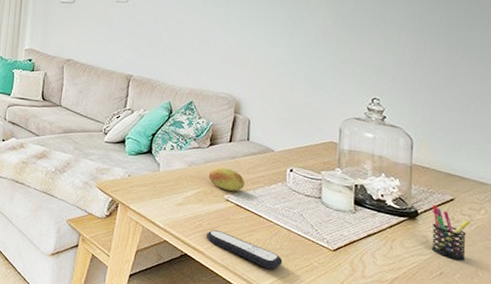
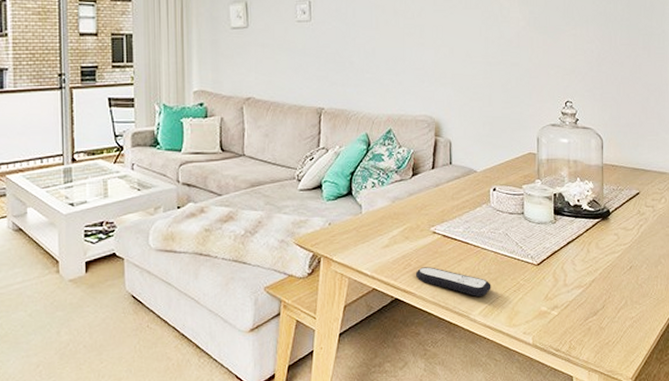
fruit: present [208,167,245,192] -> none [413,198,450,223]
pen holder: present [432,204,471,261] -> none [621,201,654,252]

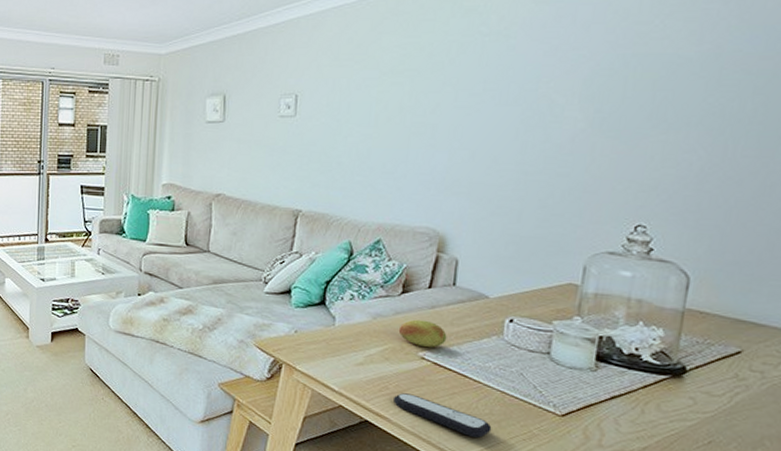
fruit: none [413,198,450,223] -> present [398,319,447,348]

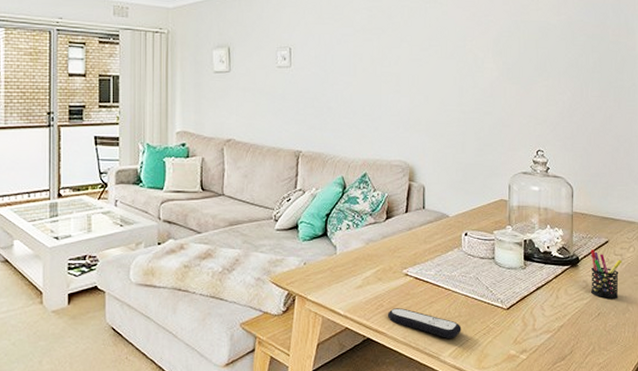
fruit: present [398,319,447,348] -> none [386,241,423,265]
pen holder: none [700,359,762,428] -> present [590,249,622,300]

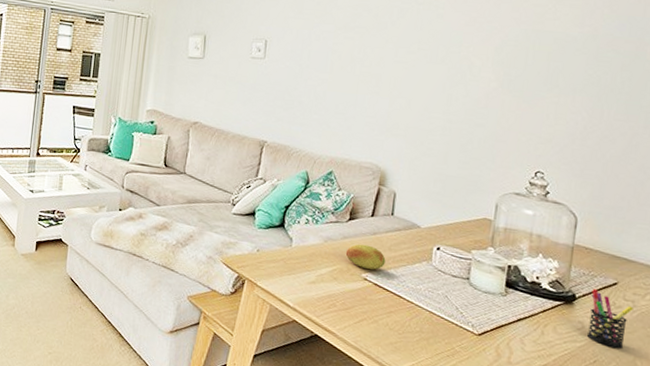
fruit: none [386,241,423,265] -> present [345,244,386,270]
remote control: present [387,308,461,338] -> none [339,310,422,353]

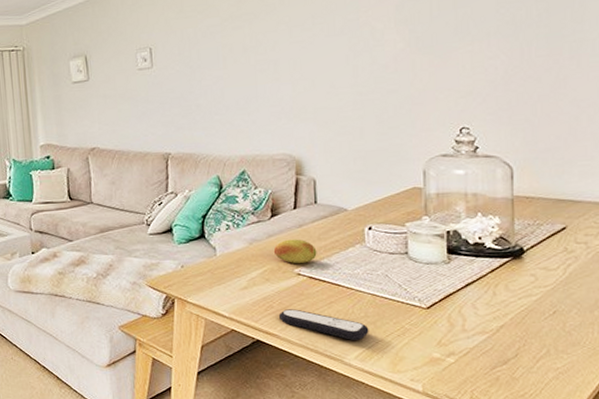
remote control: none [339,310,422,353] -> present [278,309,369,340]
pen holder: present [587,288,633,349] -> none [540,238,587,295]

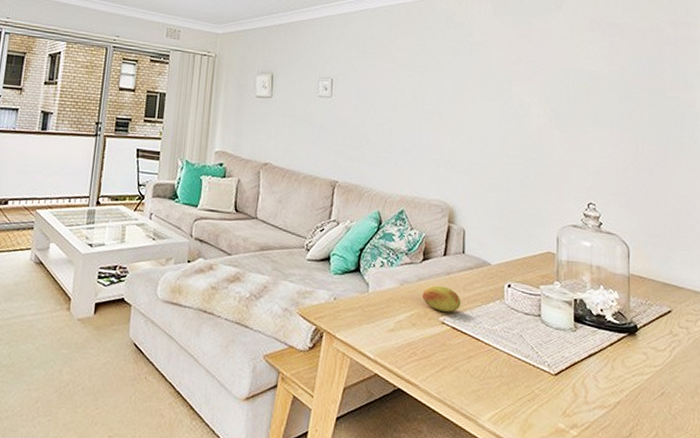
remote control: present [278,309,369,340] -> none [420,358,503,401]

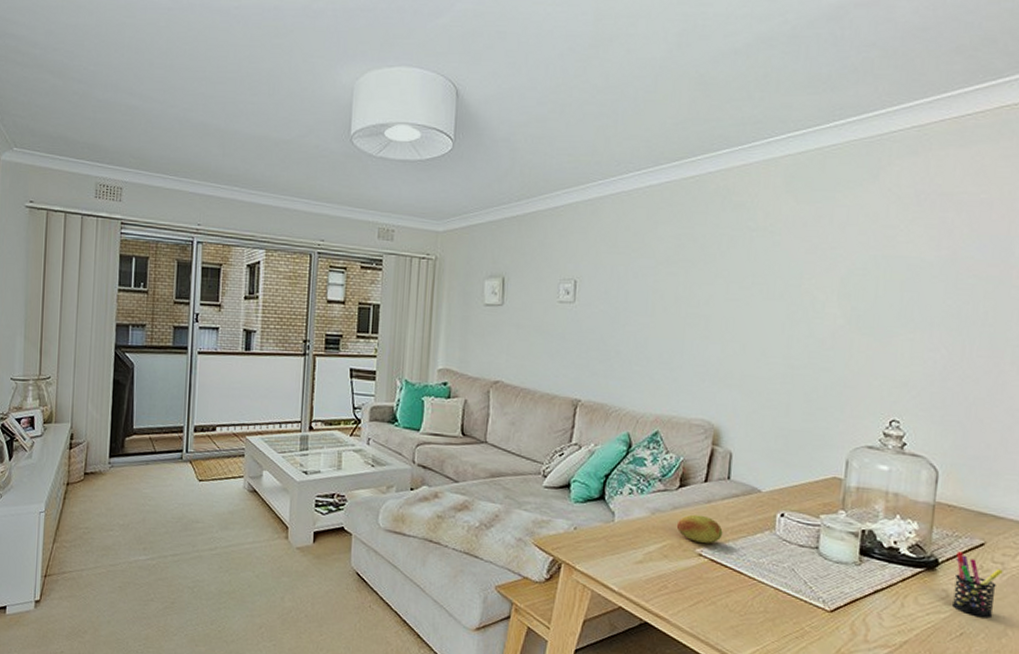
pen holder: none [651,318,688,379] -> present [952,551,1003,619]

